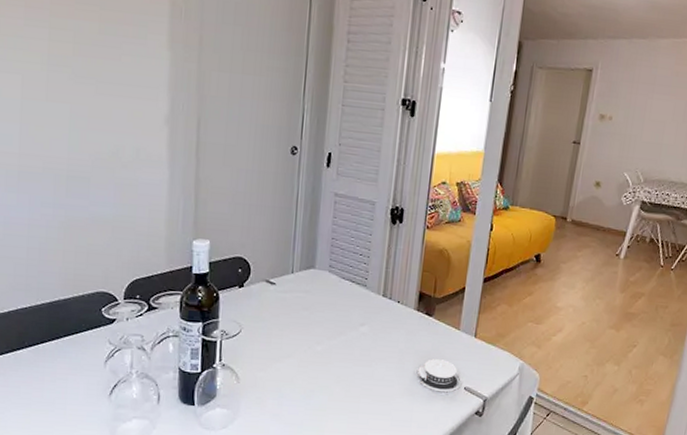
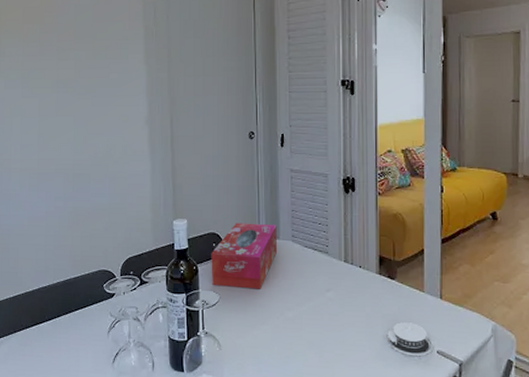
tissue box: none [234,247,313,321] -> present [211,223,277,289]

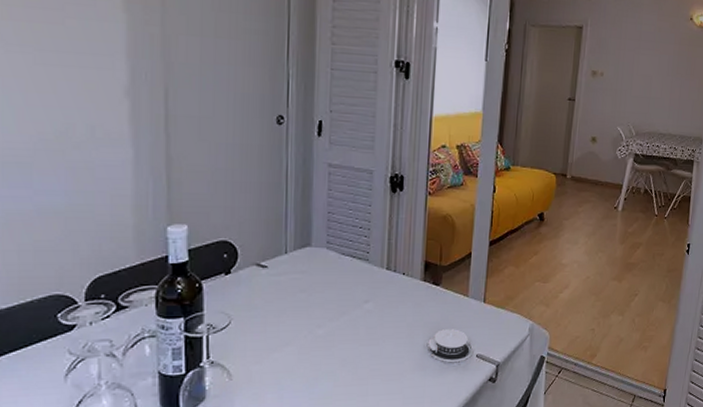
tissue box: present [211,223,277,289] -> none [220,228,308,306]

